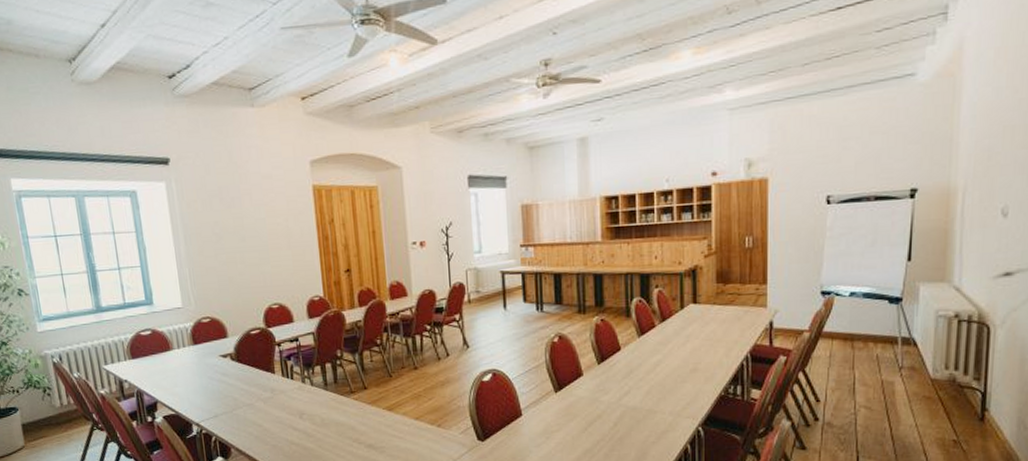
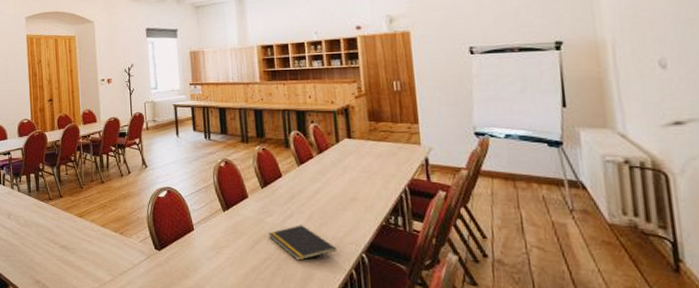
notepad: none [603,401,674,440] -> present [269,225,337,261]

